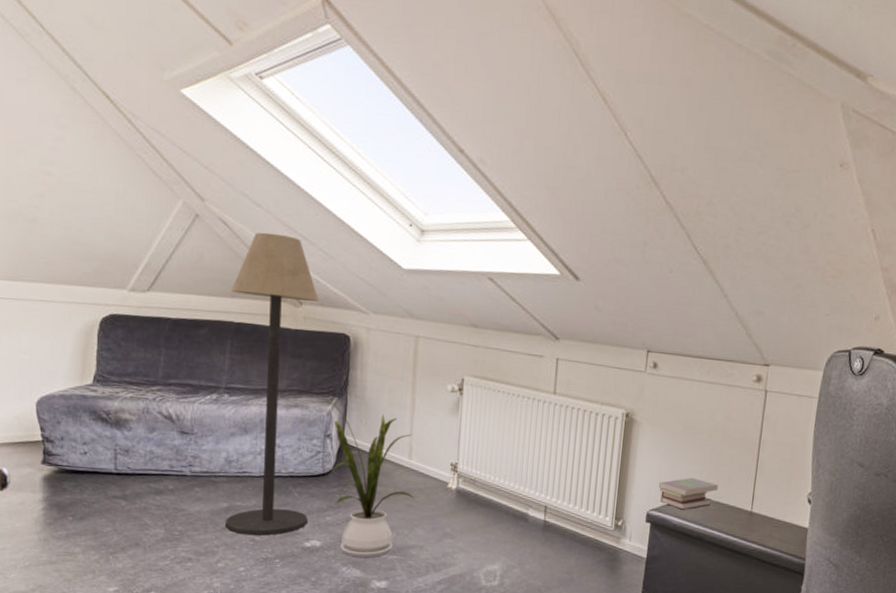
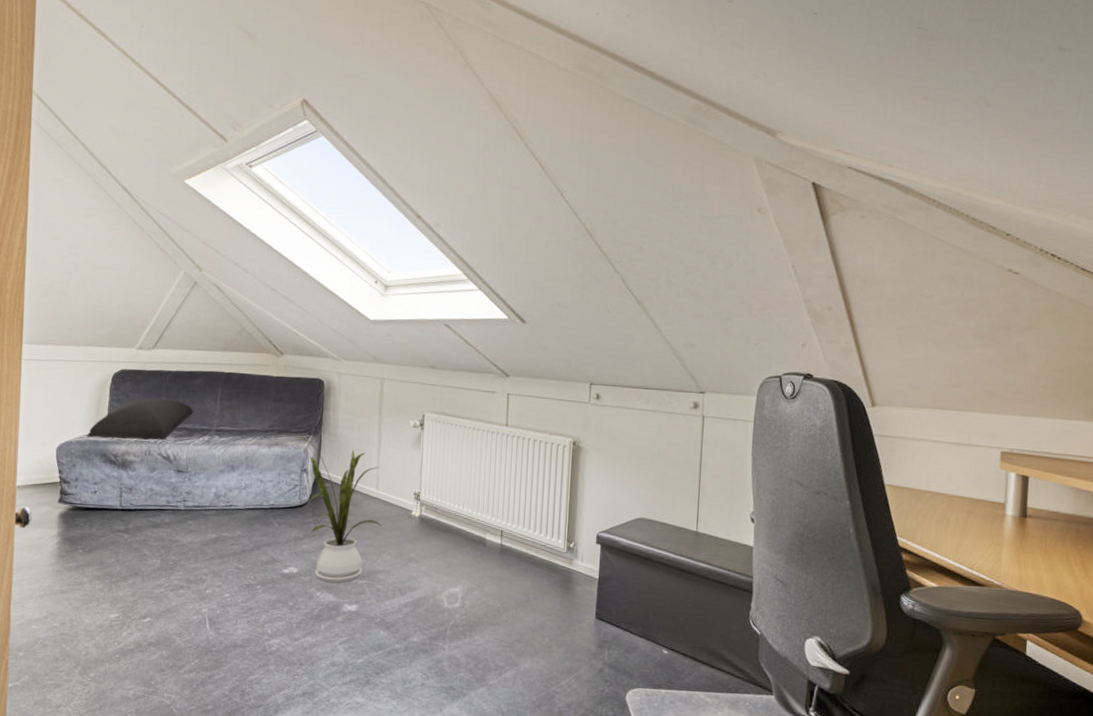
cushion: none [71,347,199,397] -> present [86,398,194,440]
floor lamp: present [226,232,319,536] -> none [214,294,297,564]
books: present [659,477,719,510] -> none [607,500,664,531]

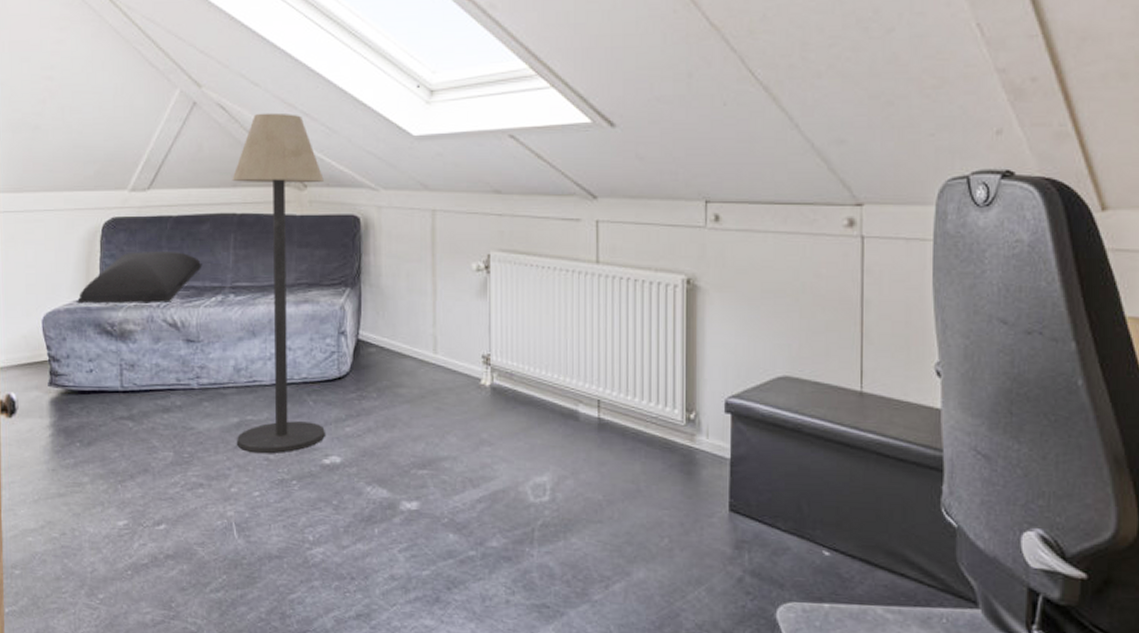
floor lamp: none [214,294,297,564] -> present [232,112,325,454]
house plant: present [295,436,382,583] -> none [328,289,444,474]

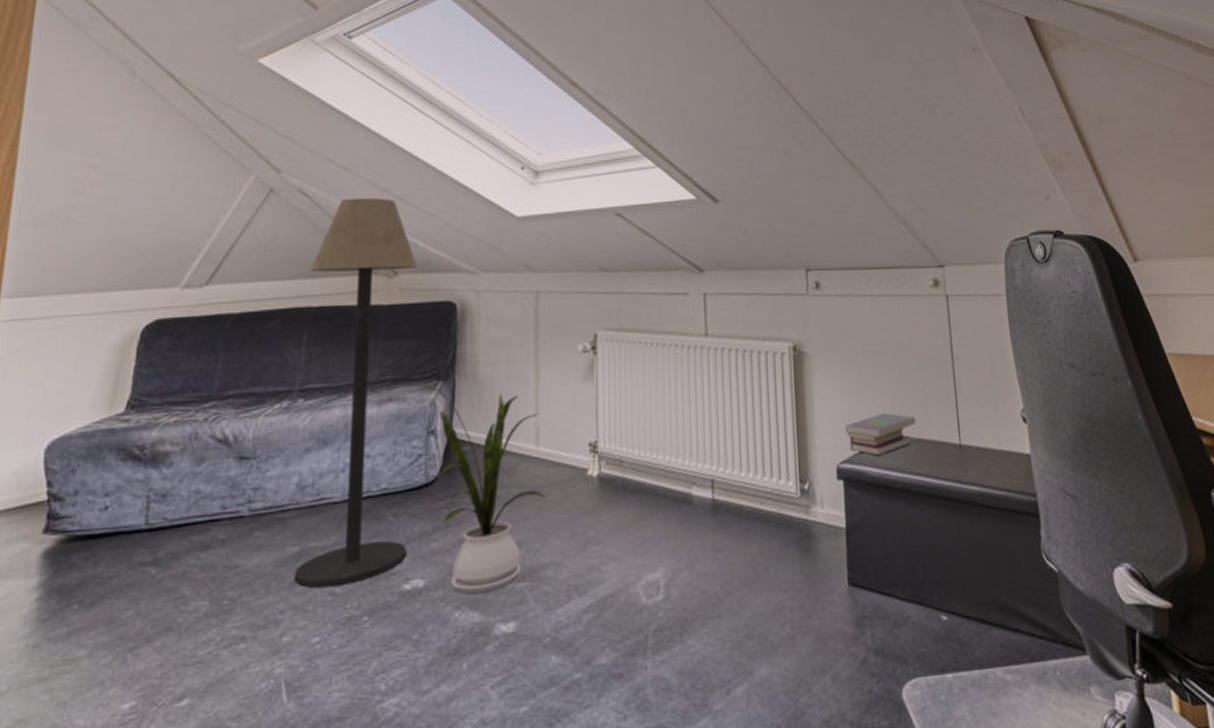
cushion: present [76,252,202,304] -> none [95,354,267,425]
house plant: none [328,289,444,474] -> present [416,384,547,594]
books: none [738,353,815,394] -> present [846,413,917,456]

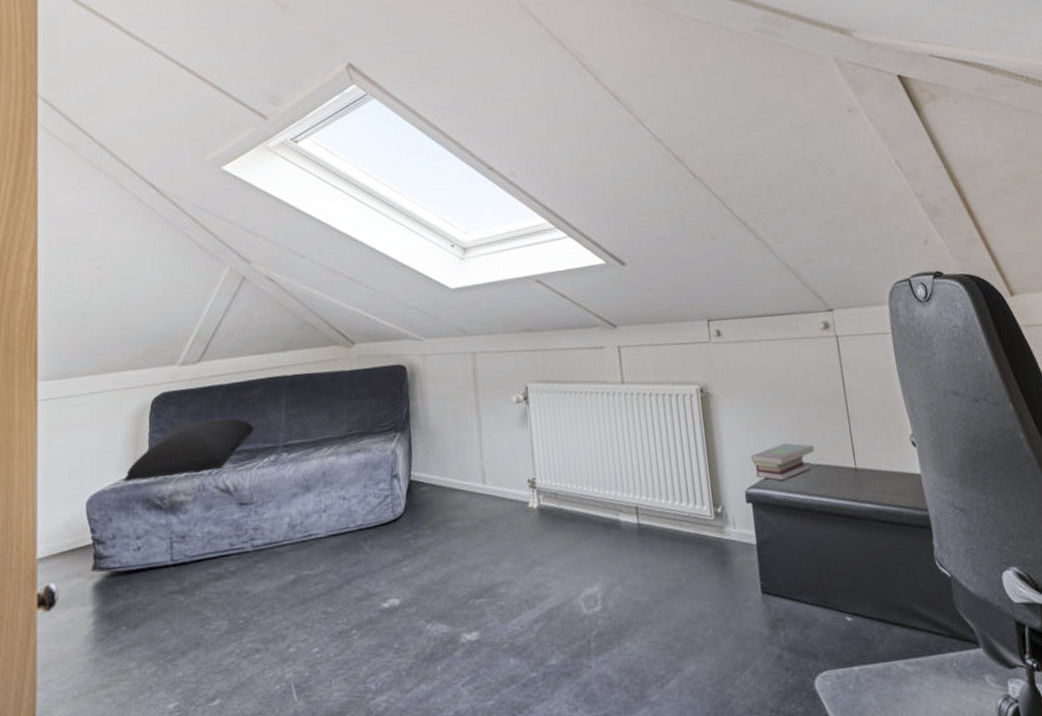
cushion: none [95,354,267,425] -> present [123,418,255,482]
floor lamp: present [295,197,417,588] -> none [282,279,383,608]
house plant: present [416,384,547,594] -> none [379,436,496,609]

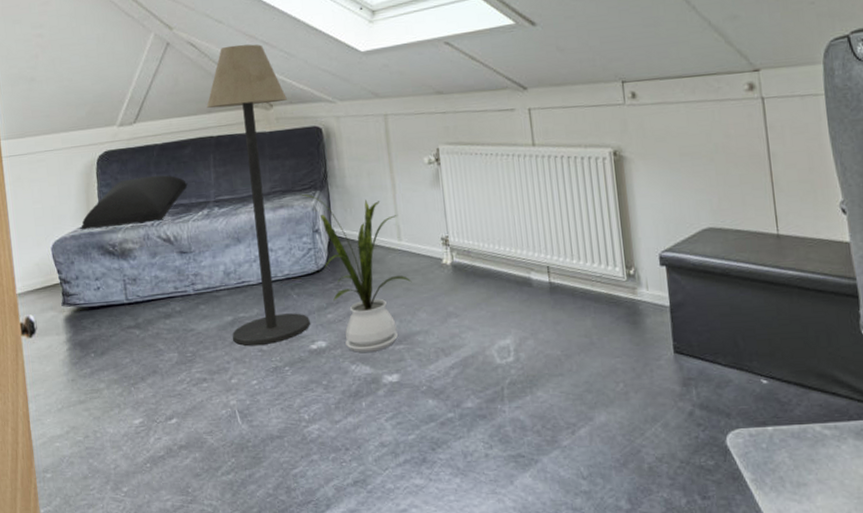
floor lamp: none [282,279,383,608] -> present [206,44,310,346]
house plant: none [379,436,496,609] -> present [300,194,412,353]
books: present [751,443,815,481] -> none [666,207,734,245]

